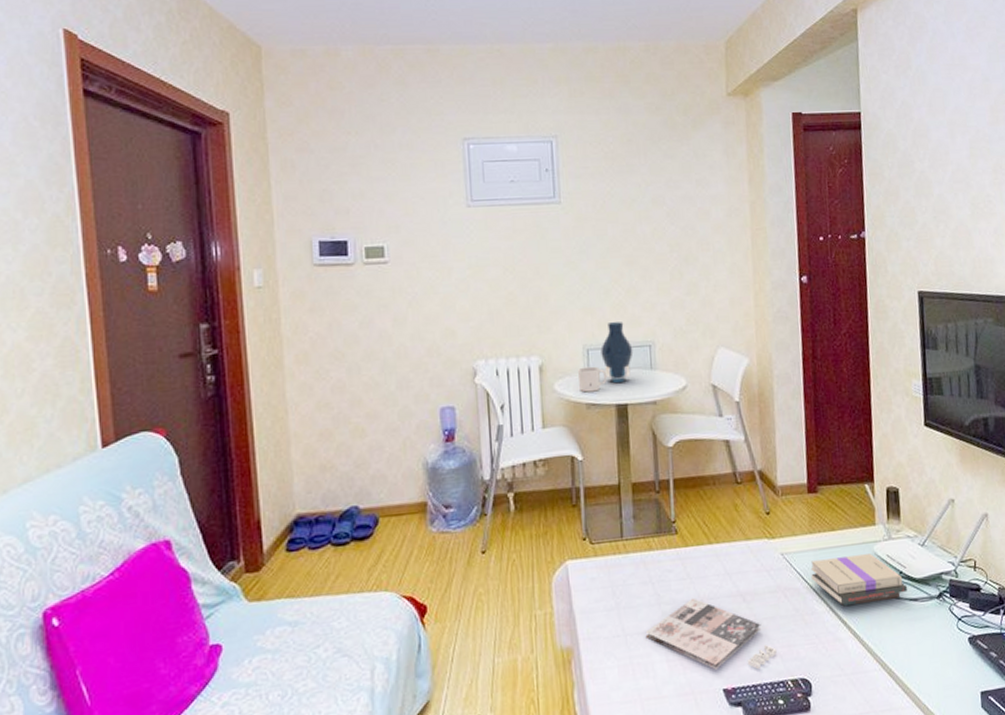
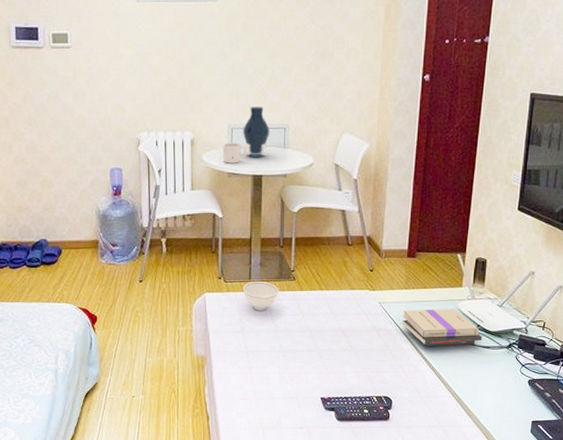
bowl: none [613,538,660,579] -> present [242,281,279,311]
magazine: present [645,597,777,670] -> none [263,329,367,386]

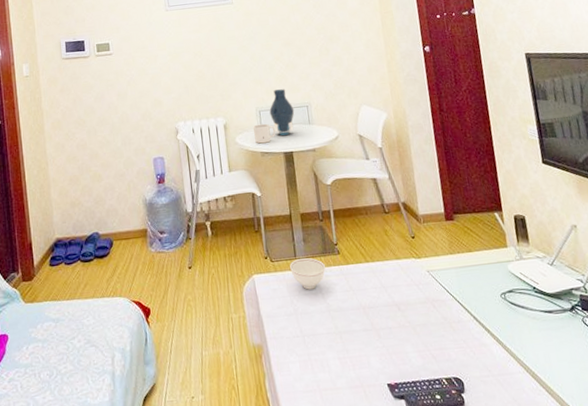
books: present [402,309,483,347] -> none [454,271,542,317]

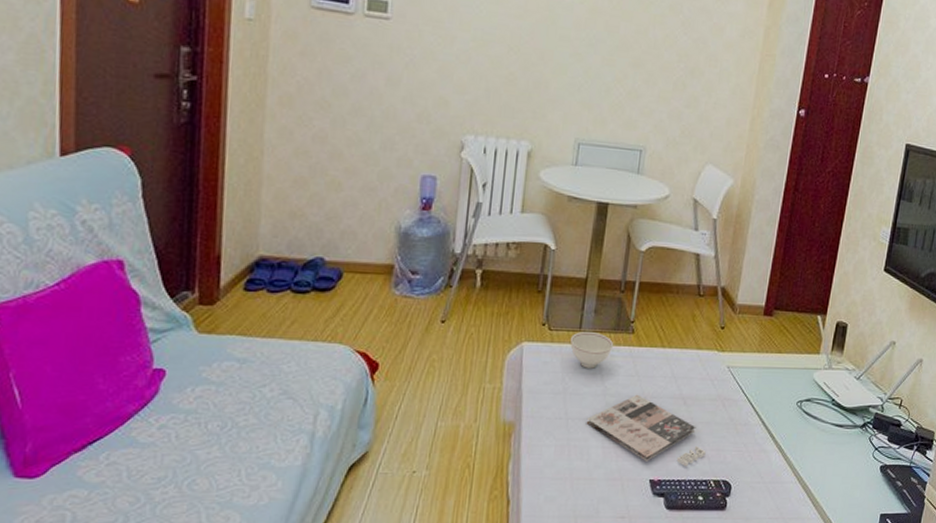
mug: present [253,123,276,144] -> none [564,159,594,186]
vase: present [269,89,295,136] -> none [591,121,624,182]
magazine: none [319,306,431,368] -> present [586,394,706,467]

